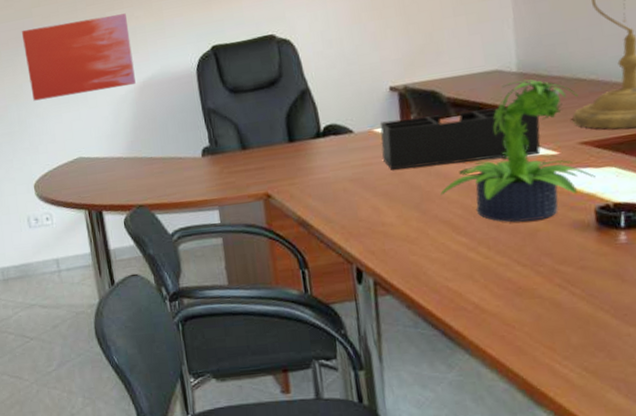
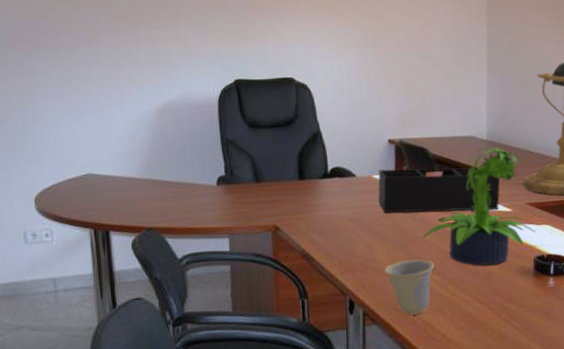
wall art: present [21,13,136,101] -> none [34,32,156,109]
cup: none [396,218,459,283] -> present [384,259,434,315]

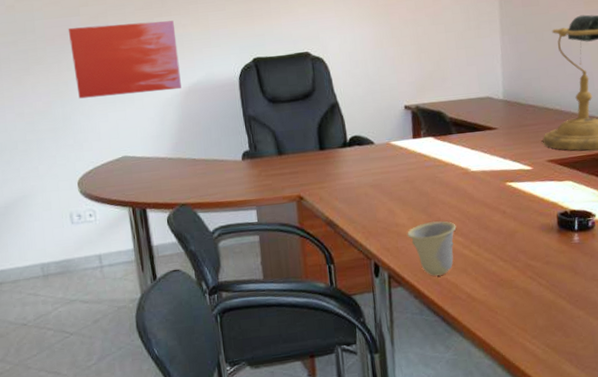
wall art: none [34,32,156,109] -> present [68,20,181,99]
desk organizer: present [378,167,500,213] -> none [396,128,520,178]
potted plant: present [422,147,536,266] -> none [443,106,558,225]

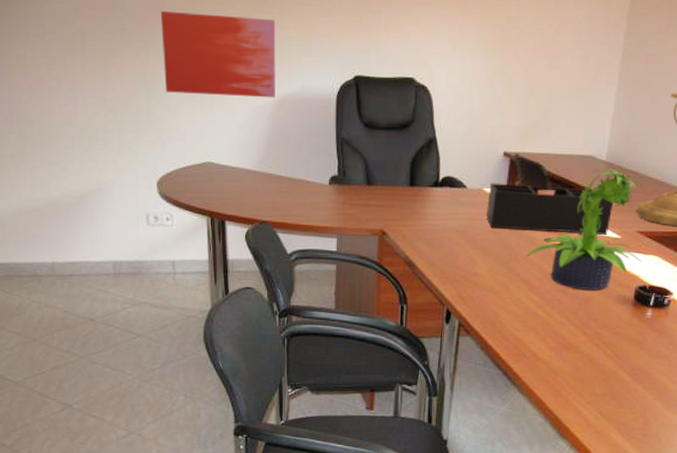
desk organizer: none [396,128,520,178] -> present [486,183,614,236]
cup: present [407,221,456,276] -> none [484,276,534,331]
potted plant: none [443,106,558,225] -> present [526,168,645,290]

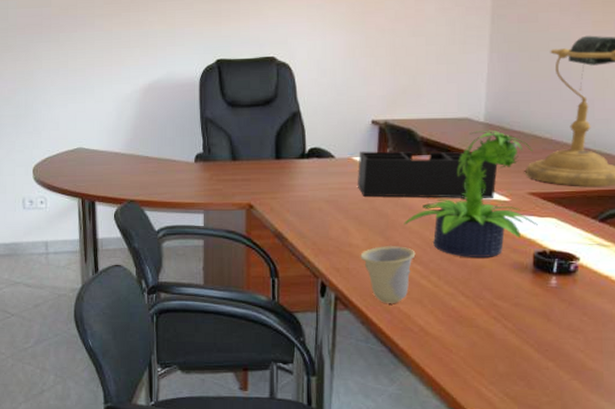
wall art: present [160,10,276,99] -> none [38,16,142,88]
cup: none [484,276,534,331] -> present [360,246,416,303]

